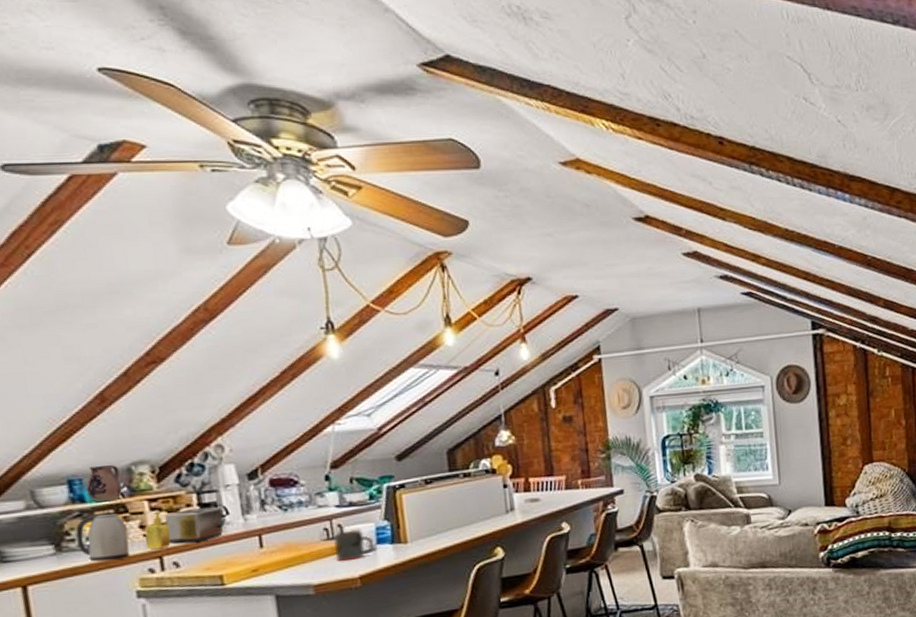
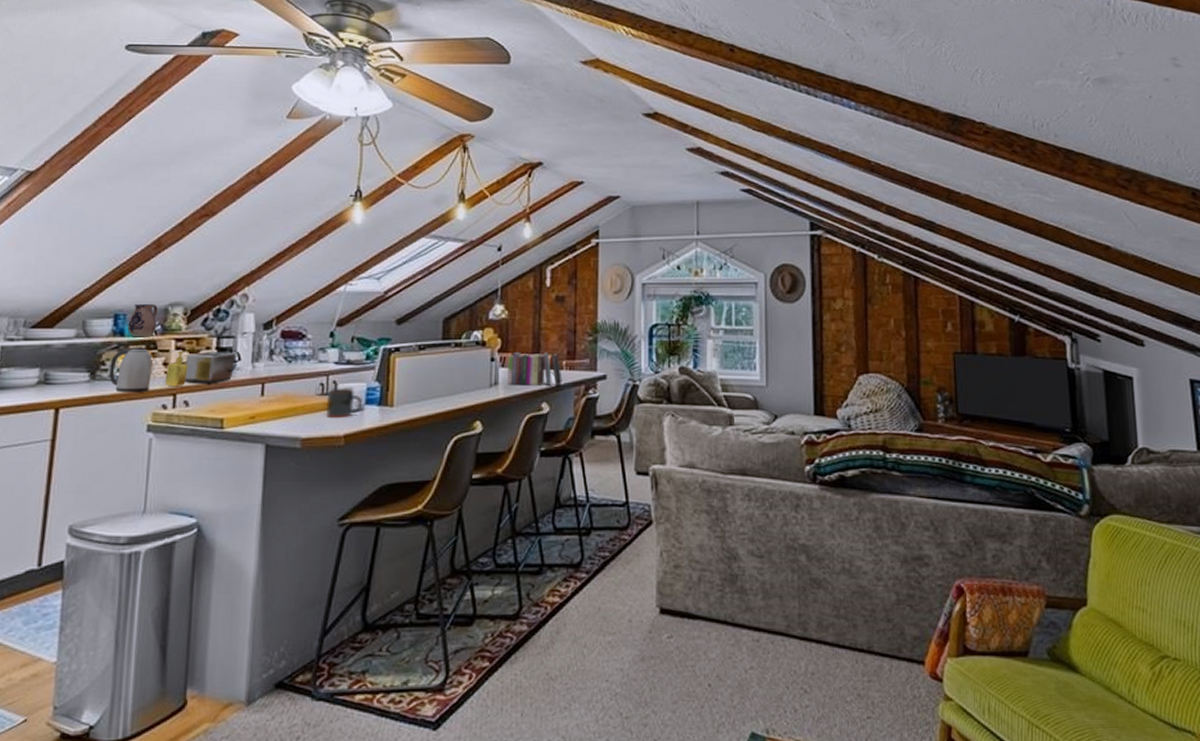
books: none [521,473,580,509] -> present [507,351,562,387]

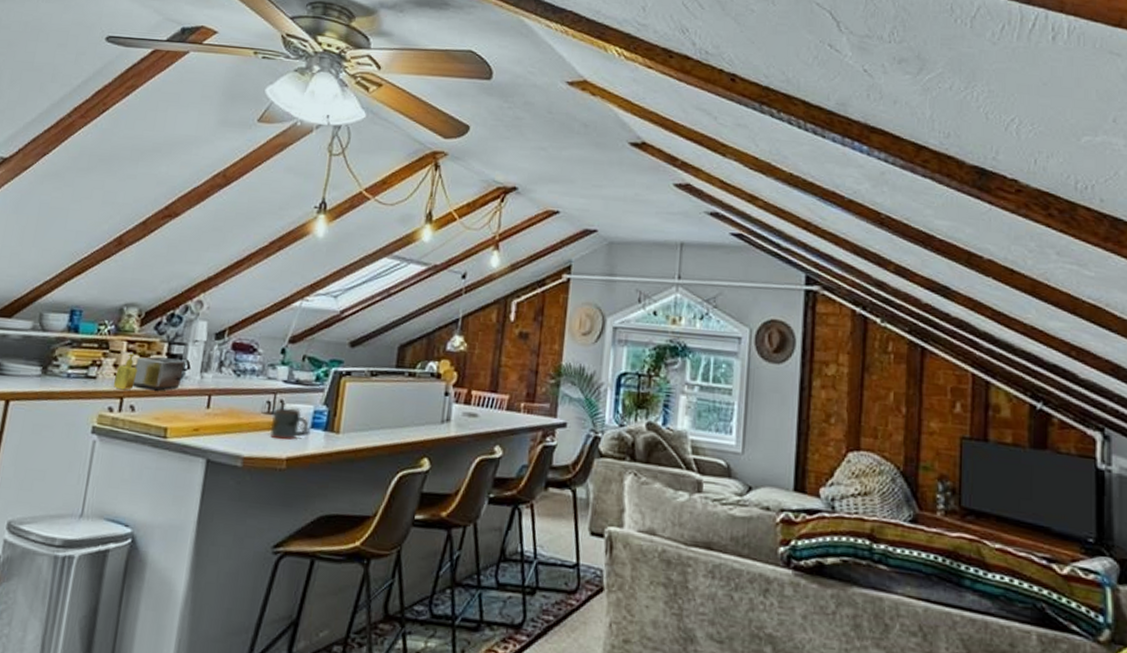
kettle: present [109,347,153,393] -> none [60,345,104,393]
ceramic pitcher: present [128,304,159,337] -> none [82,301,114,337]
books: present [507,351,562,387] -> none [460,387,519,430]

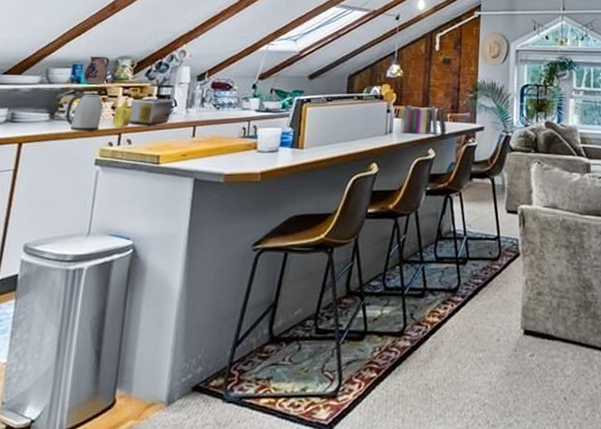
kettle: none [60,345,104,393] -> present [65,92,103,131]
ceramic pitcher: none [82,301,114,337] -> present [83,57,110,85]
mug: present [270,407,308,440] -> none [247,131,277,157]
books: none [460,387,519,430] -> present [400,105,447,136]

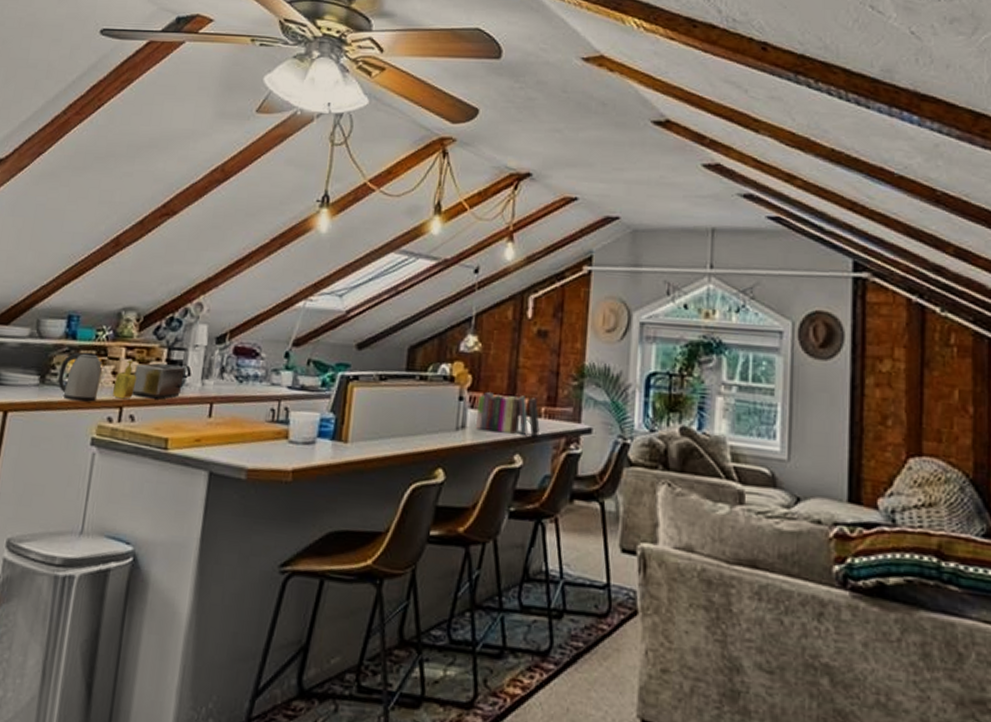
ceramic pitcher: present [83,57,110,85] -> none [80,306,112,343]

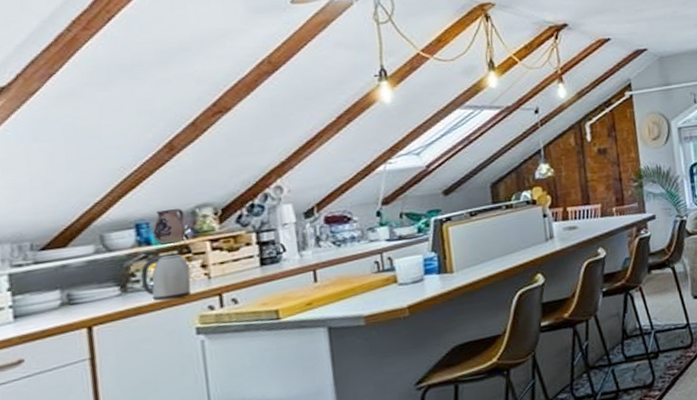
ceramic pitcher: none [80,306,112,343] -> present [153,208,186,245]
soap dispenser: present [113,360,137,399] -> none [206,250,231,288]
toaster: present [132,363,185,399] -> none [225,245,281,281]
books: present [476,391,540,437] -> none [559,202,615,236]

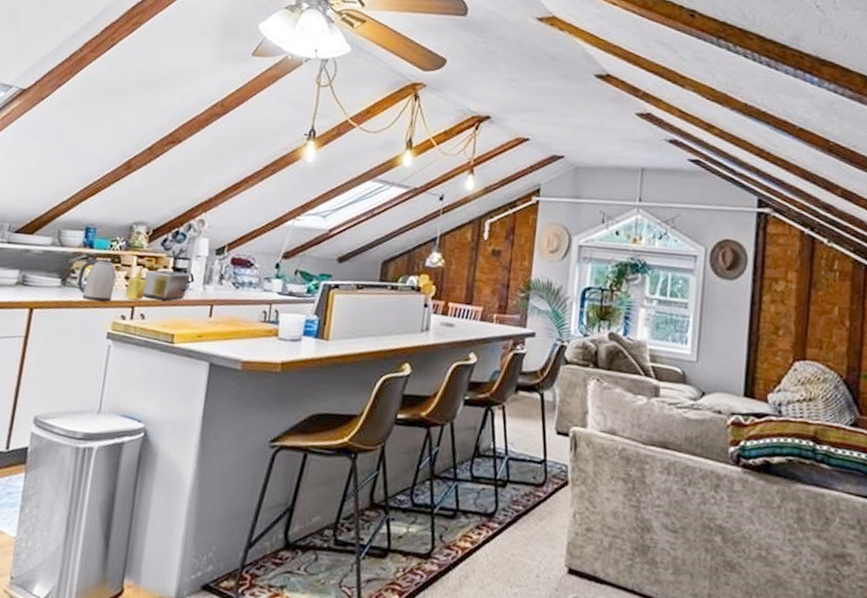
ceramic pitcher: present [153,208,186,245] -> none [96,220,125,252]
soap dispenser: none [206,250,231,288] -> present [126,267,147,300]
toaster: none [225,245,281,281] -> present [142,270,189,301]

